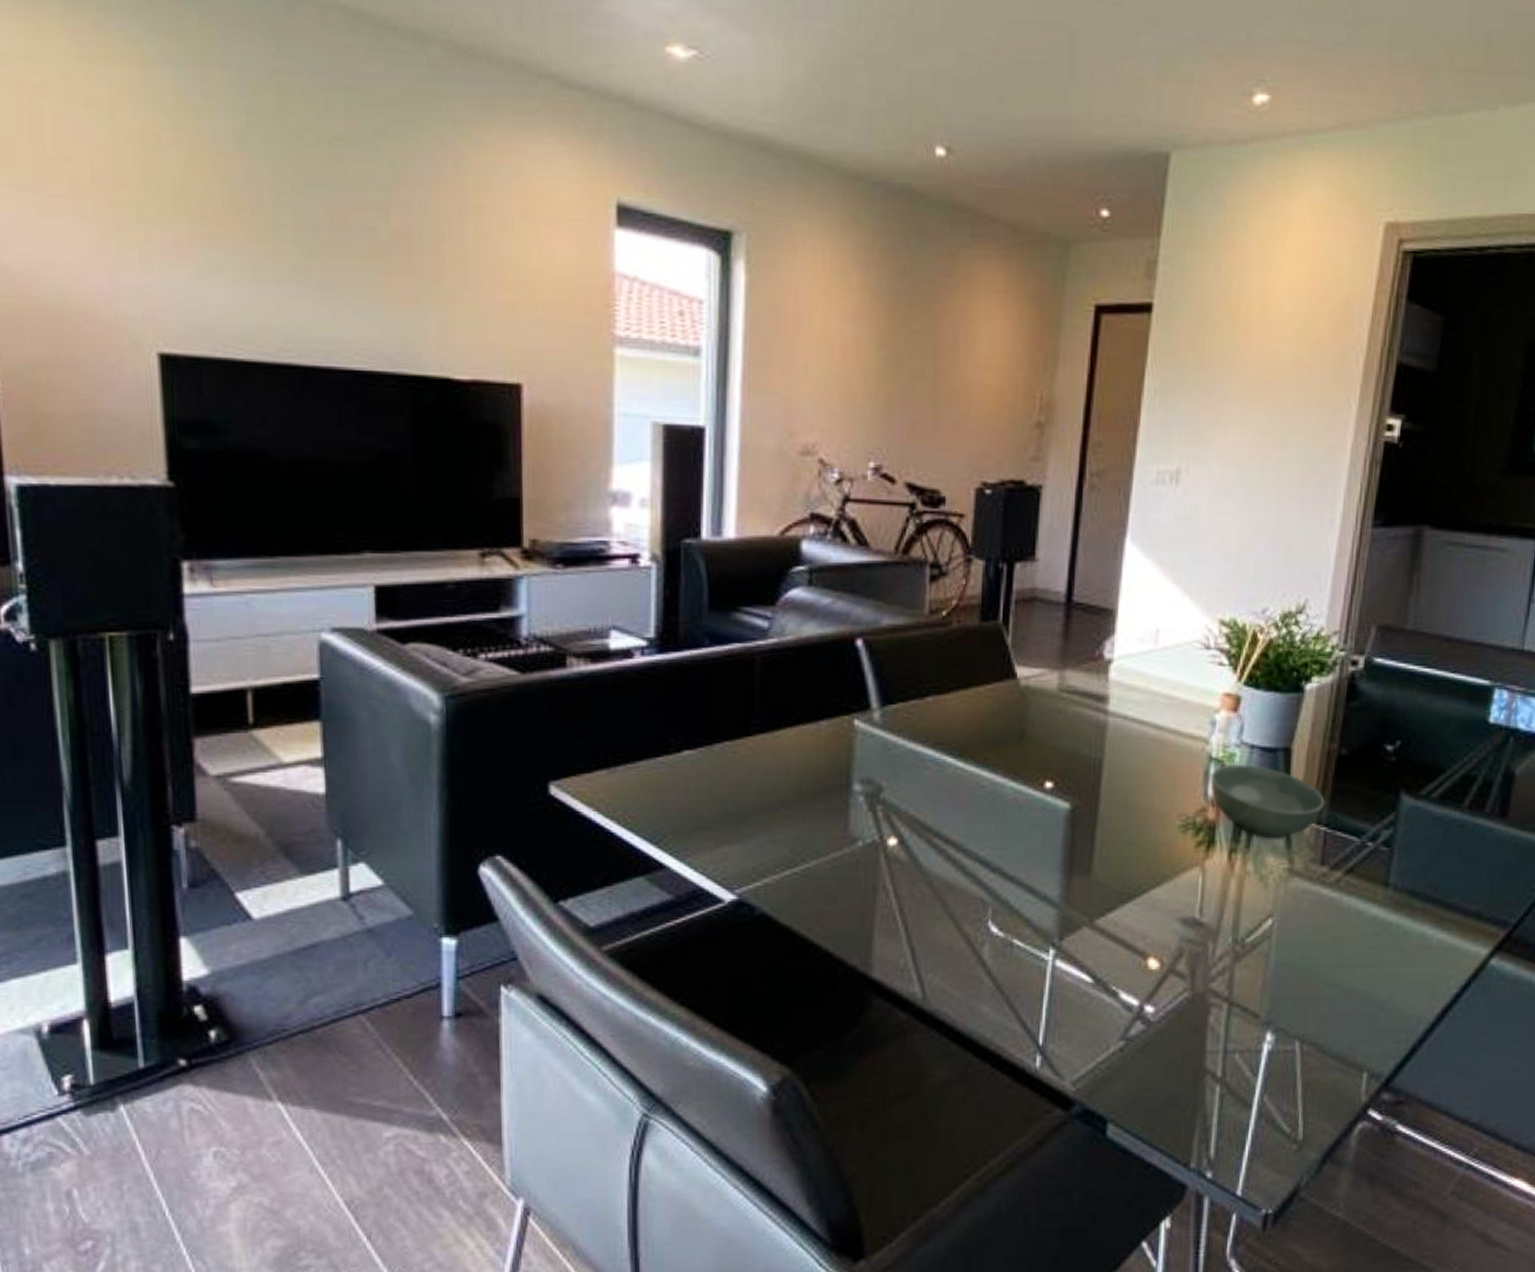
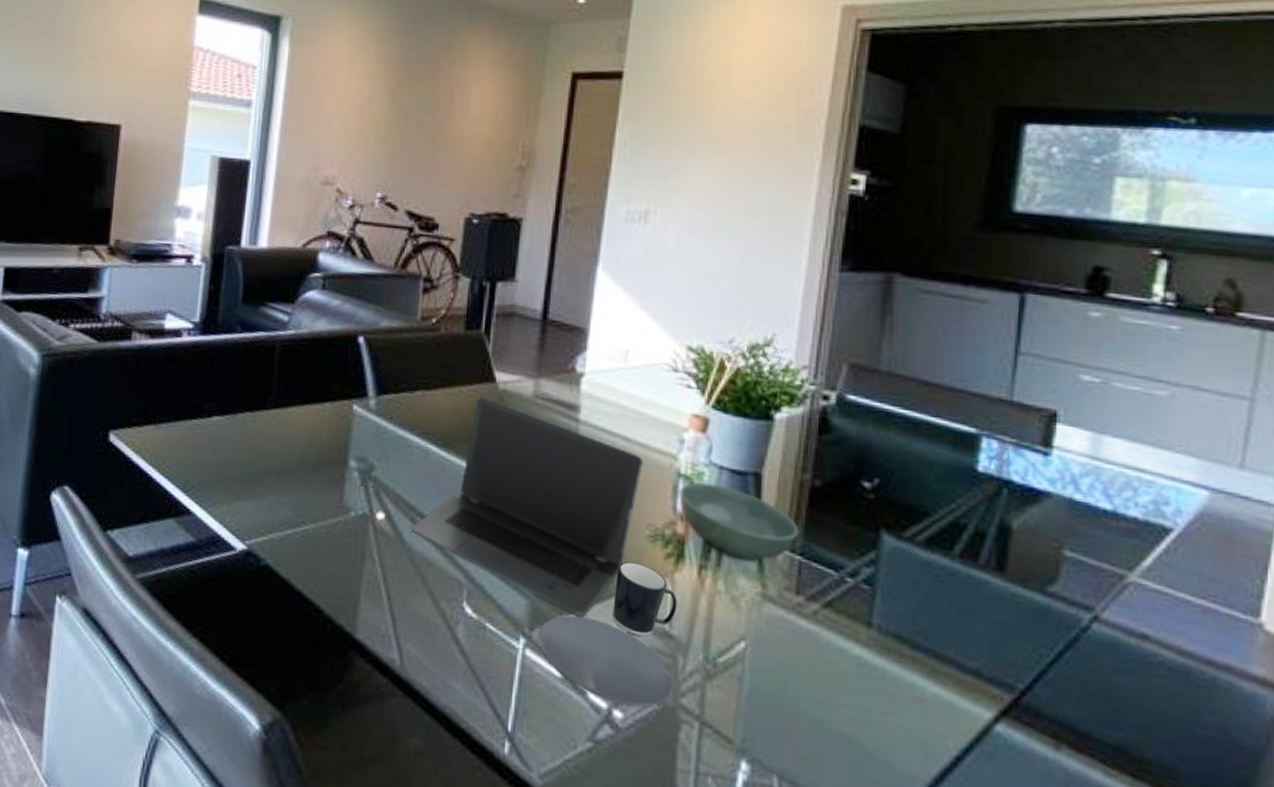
laptop computer: none [928,696,1175,919] -> present [411,397,643,618]
plate: none [1068,918,1204,999] -> present [538,615,674,707]
mug: none [1143,855,1208,929] -> present [612,561,677,637]

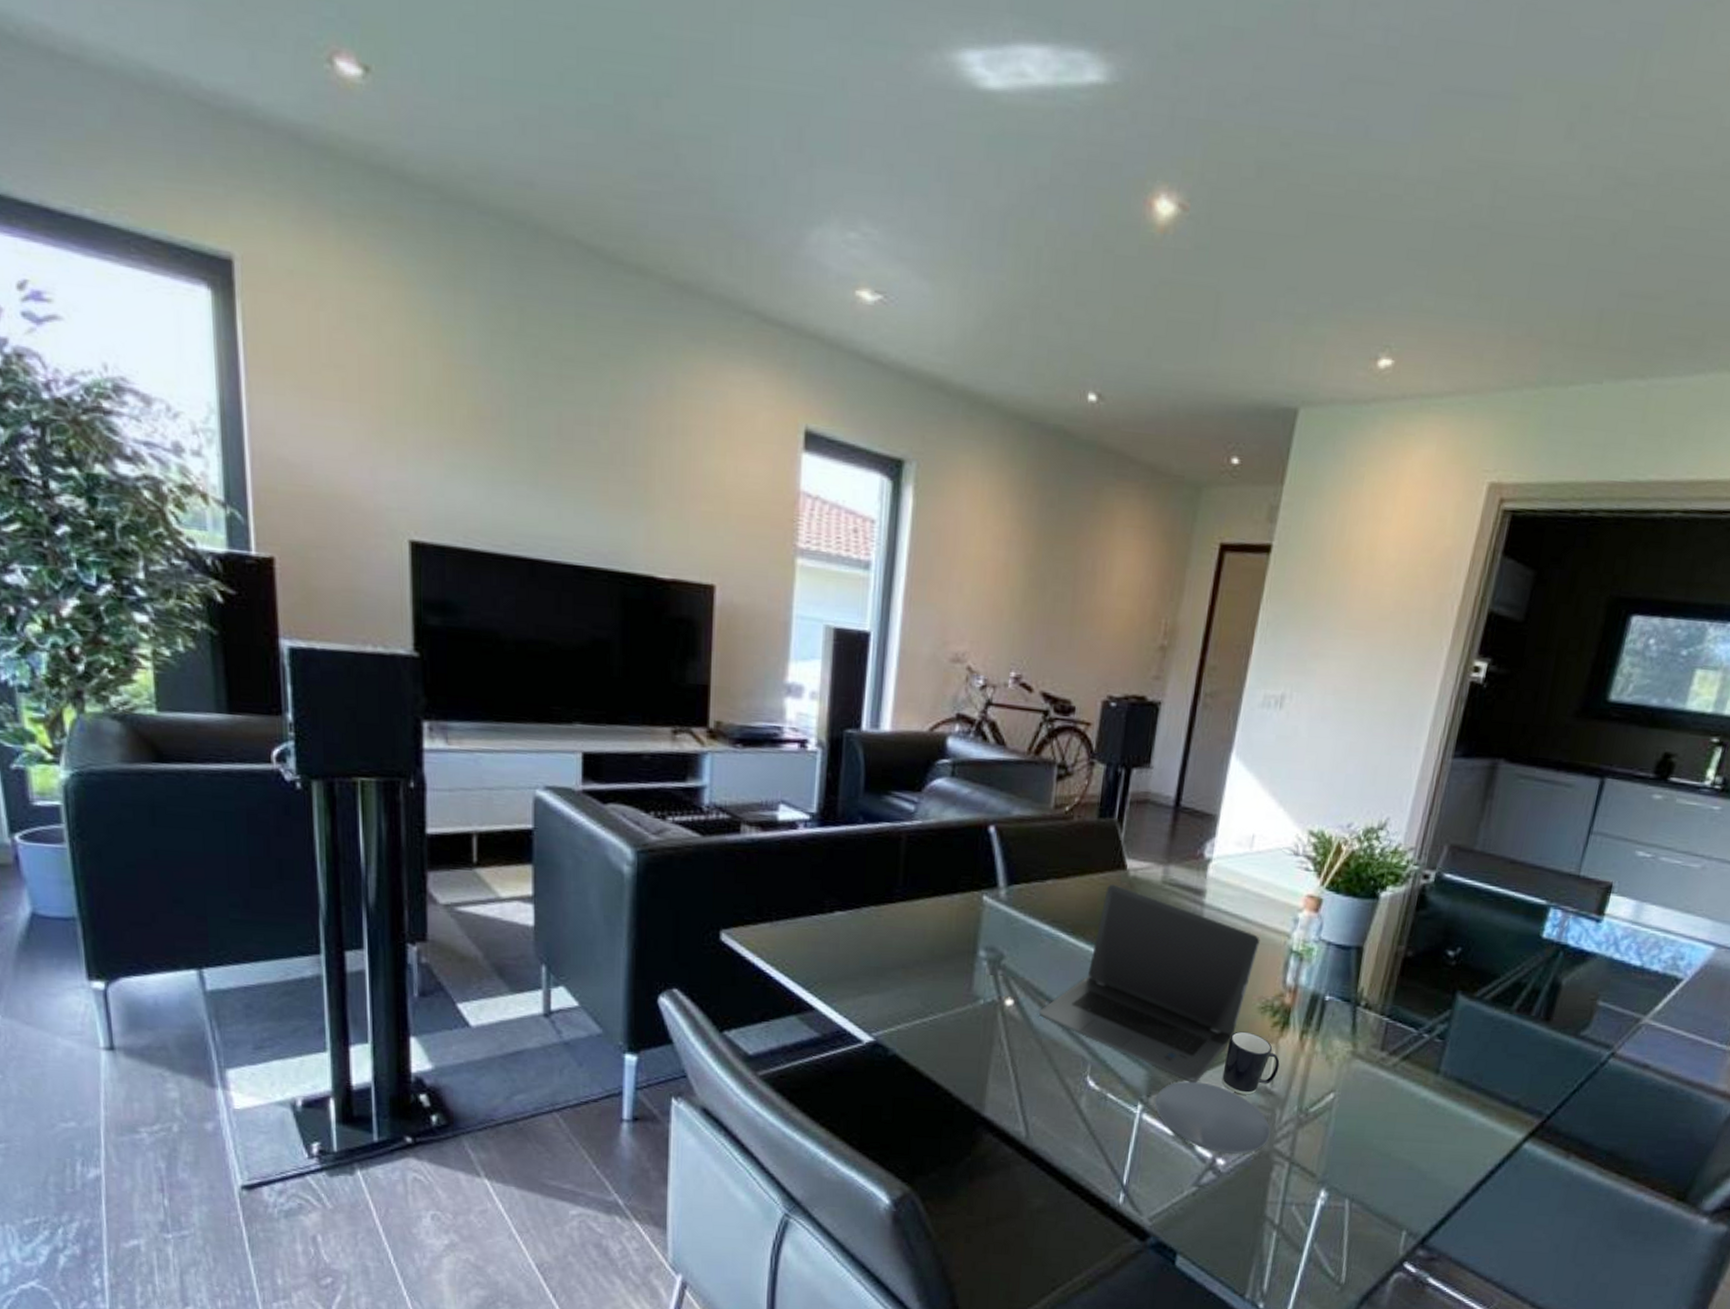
bowl: present [679,482,799,562] -> none [1289,957,1390,1025]

